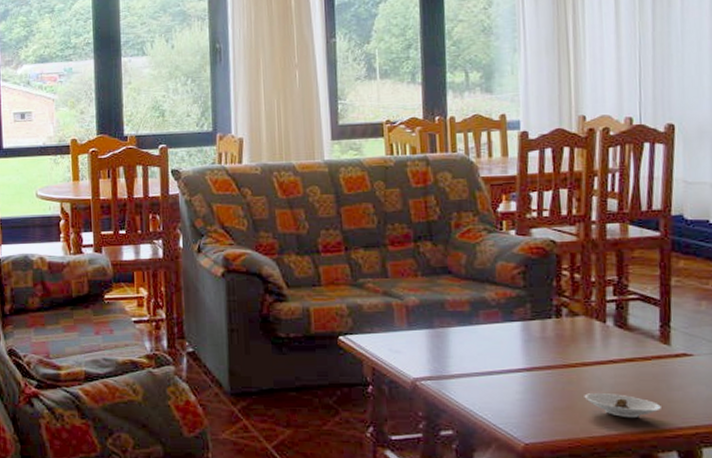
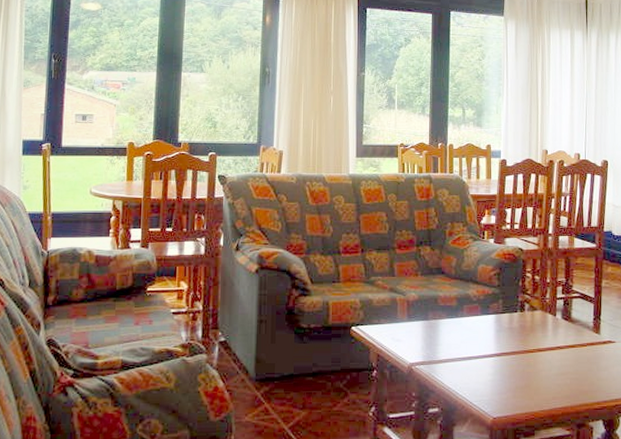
saucer: present [584,393,661,419] -> none [538,374,592,394]

